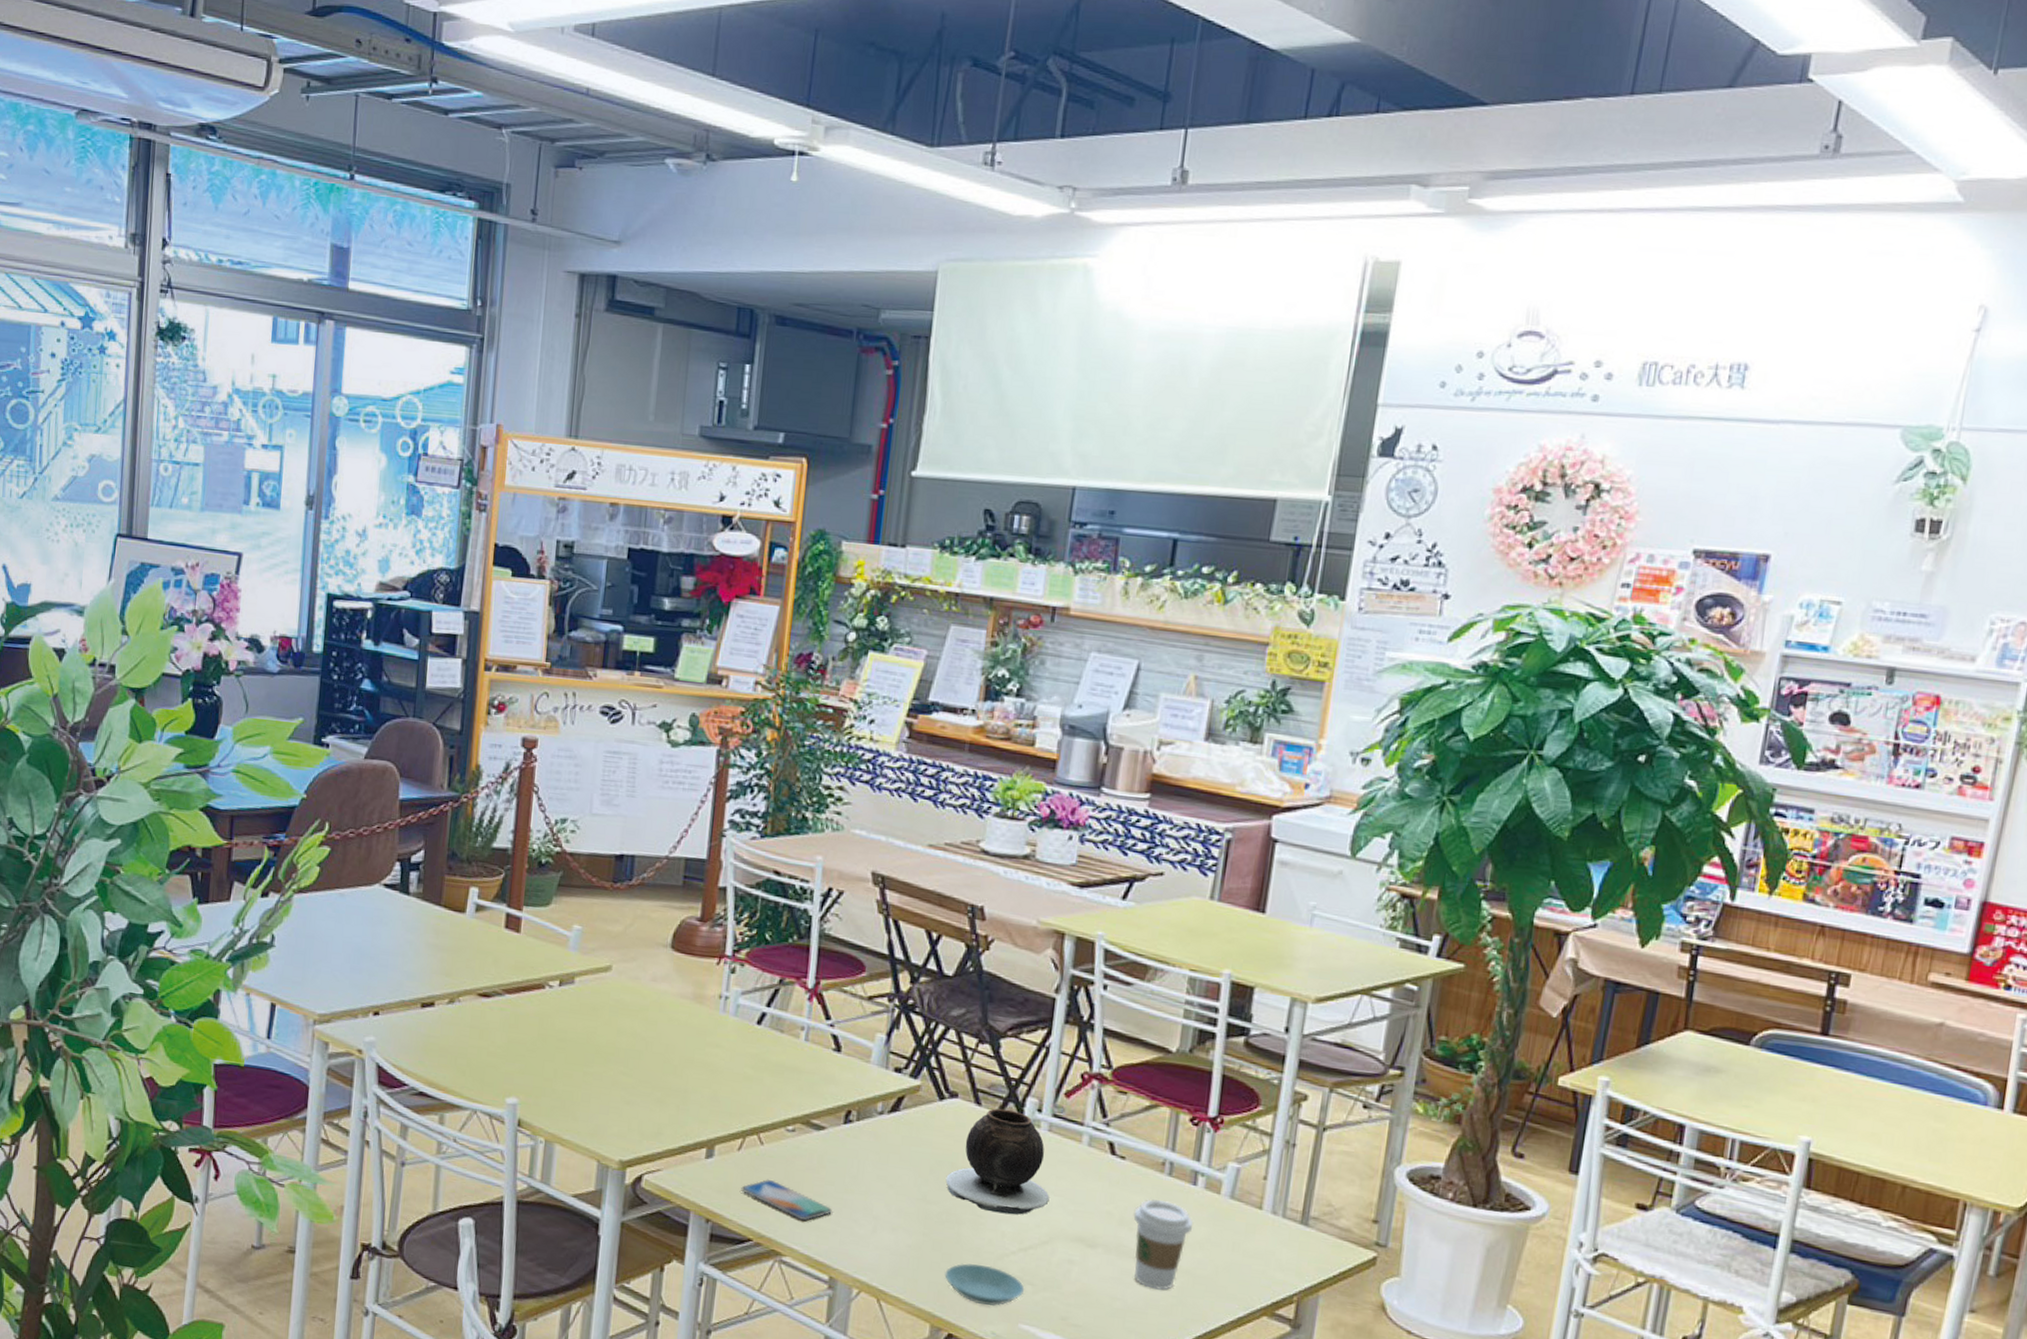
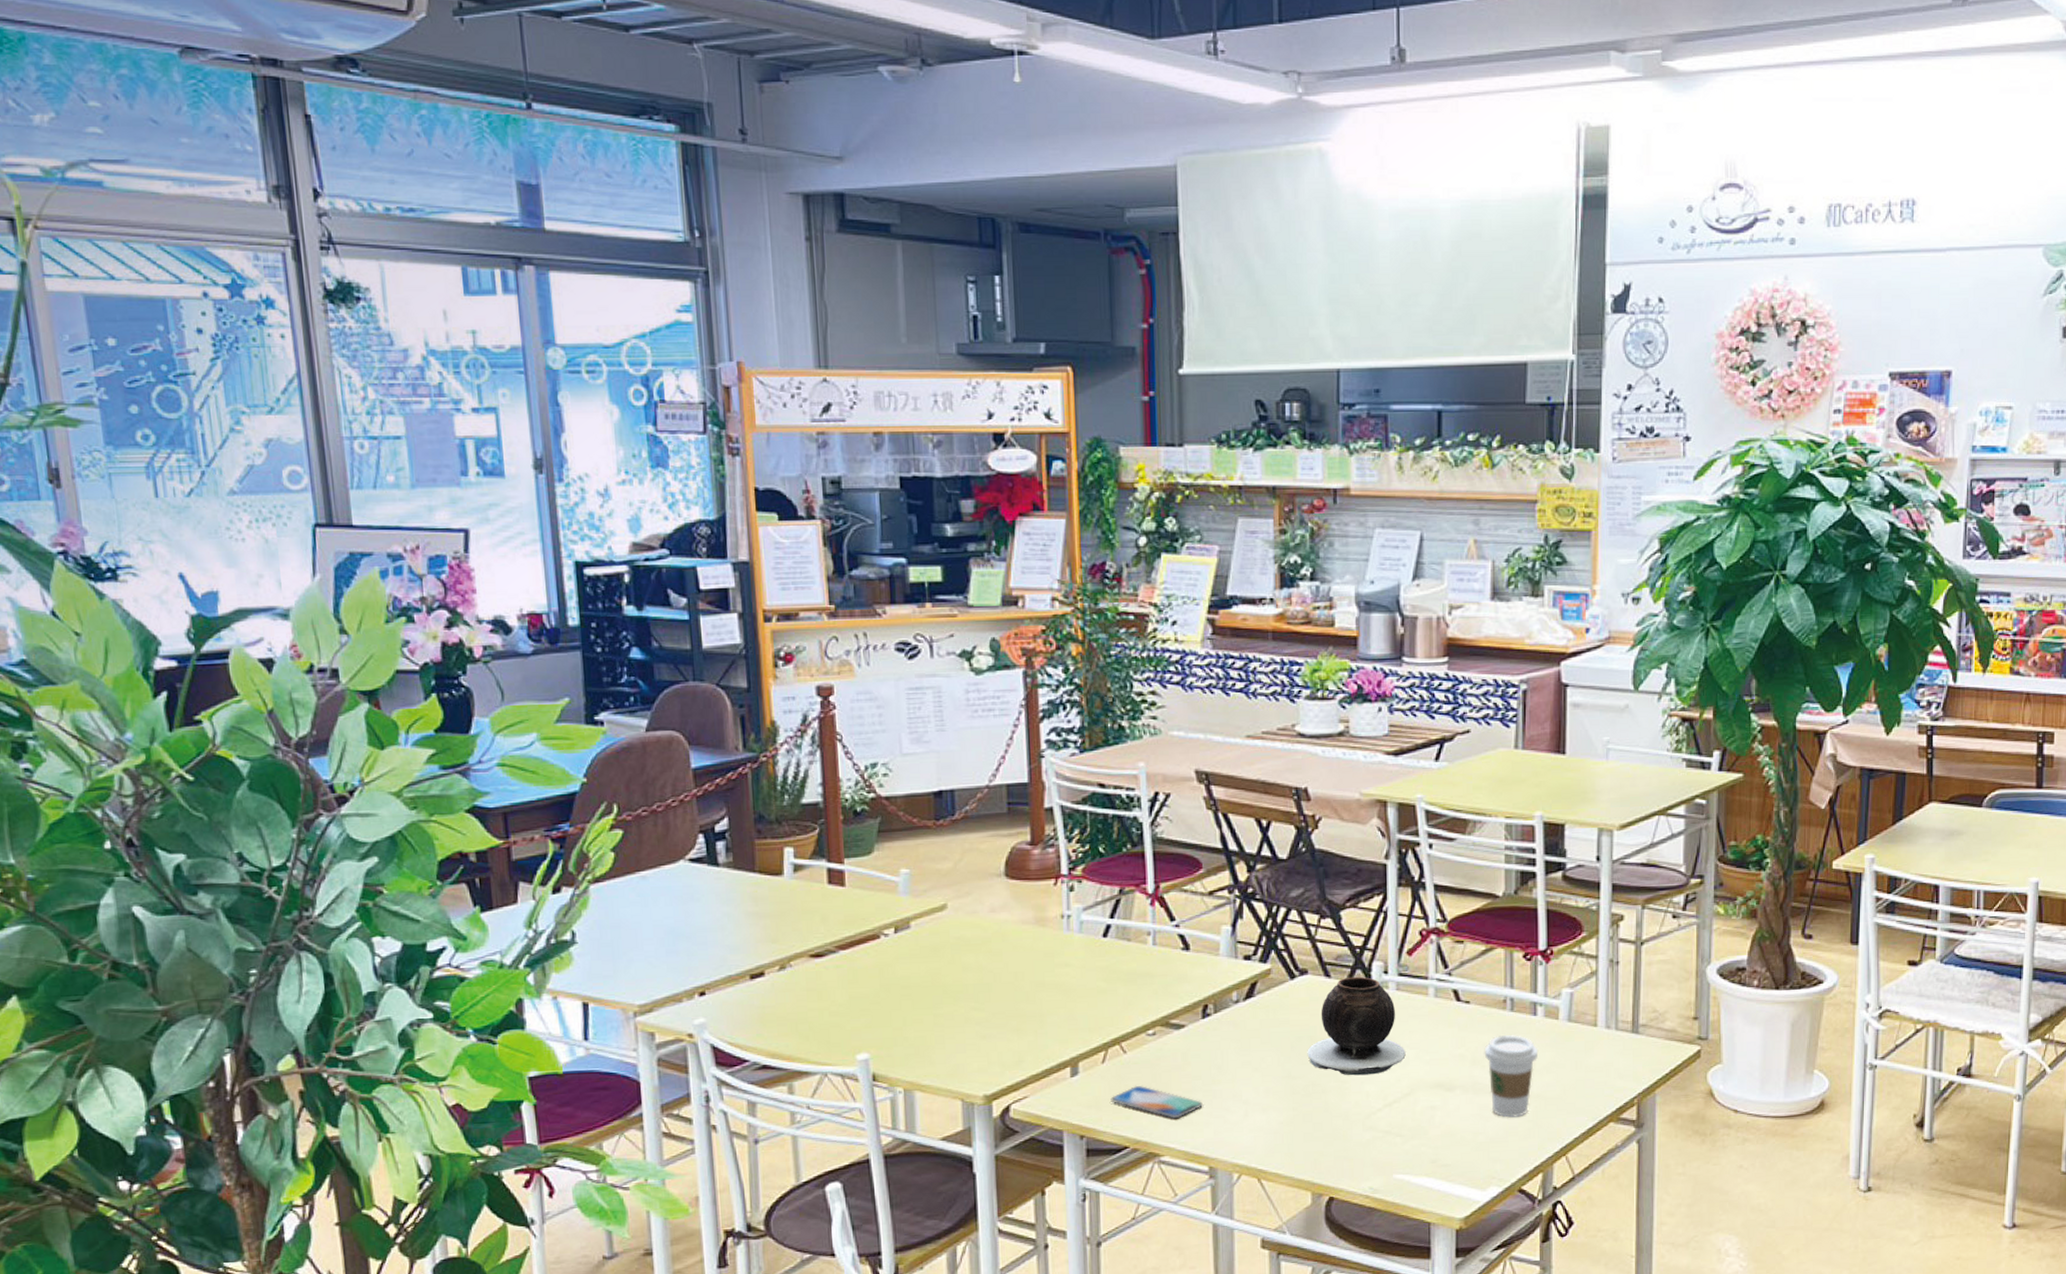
saucer: present [944,1263,1025,1306] -> none [1318,1126,1395,1164]

